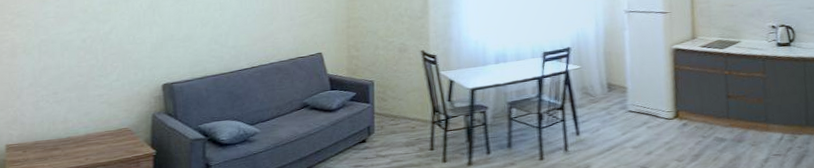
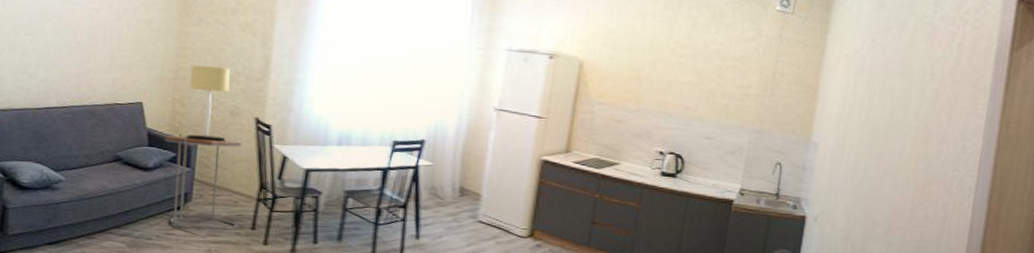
side table: none [344,72,416,157] -> present [164,134,241,230]
table lamp: none [360,12,398,79] -> present [186,64,230,142]

